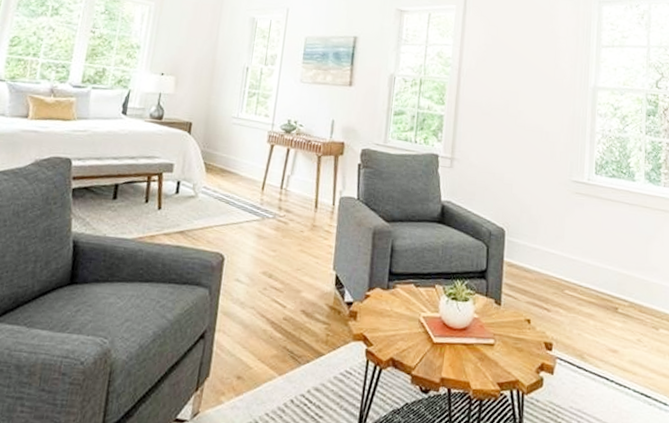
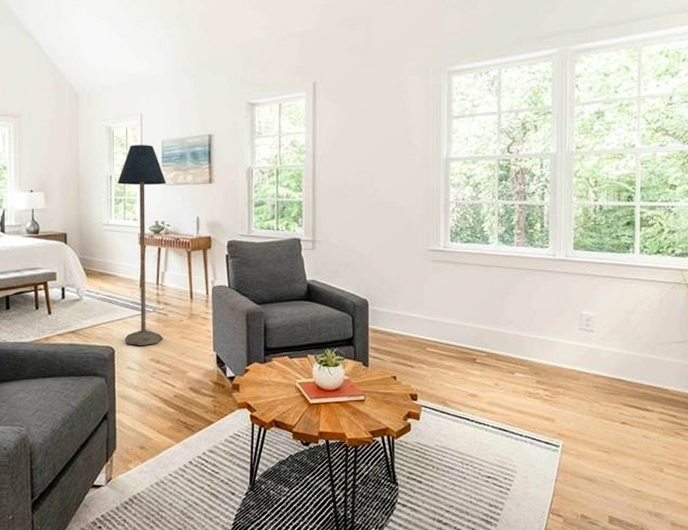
floor lamp: none [237,38,305,256] -> present [118,145,166,346]

